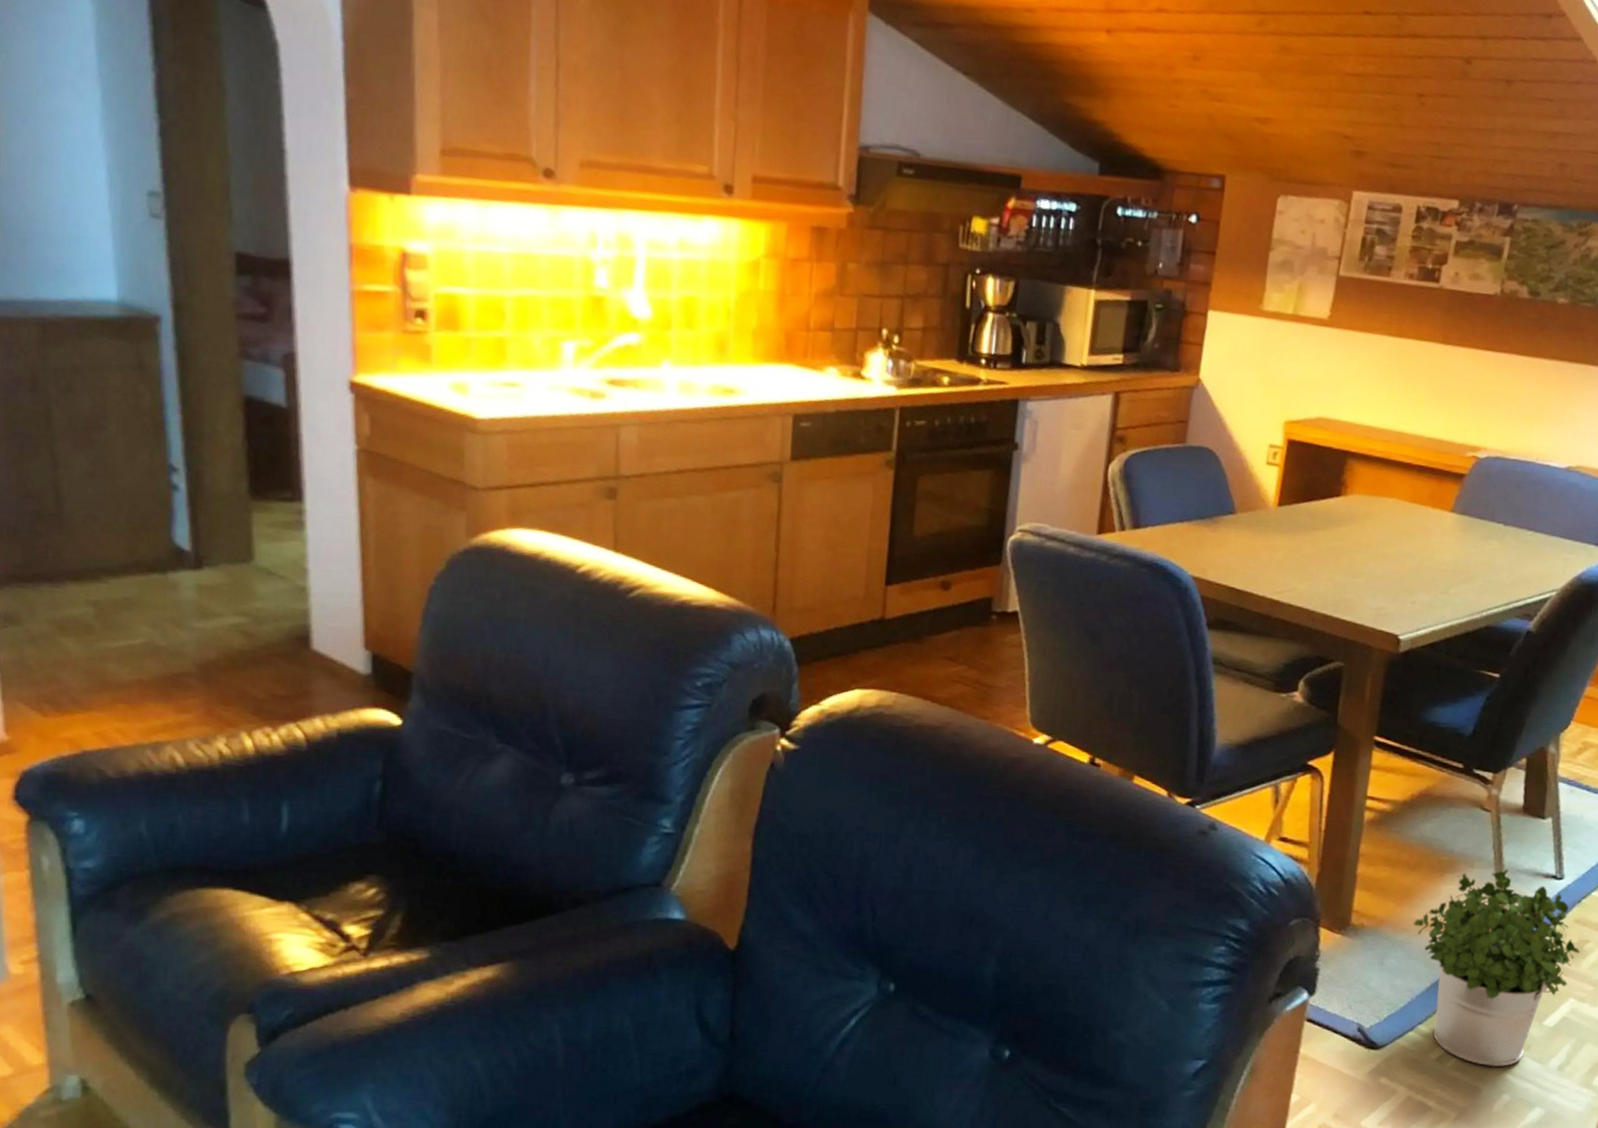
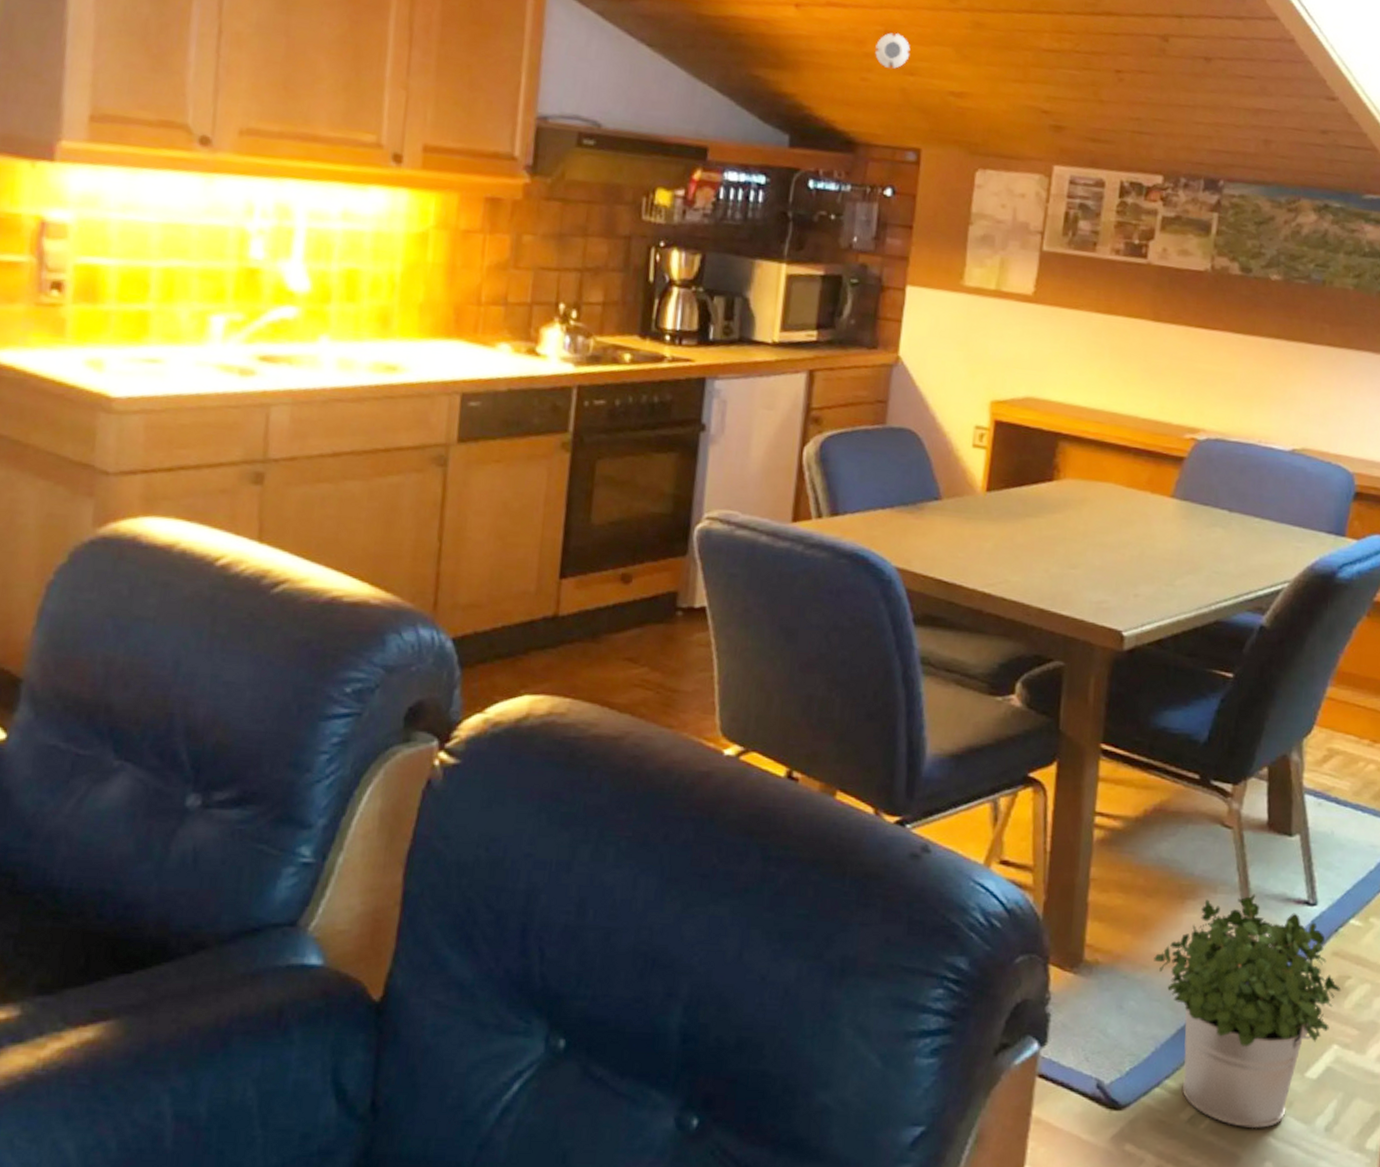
smoke detector: none [1183,58,1218,95] -> present [875,33,911,69]

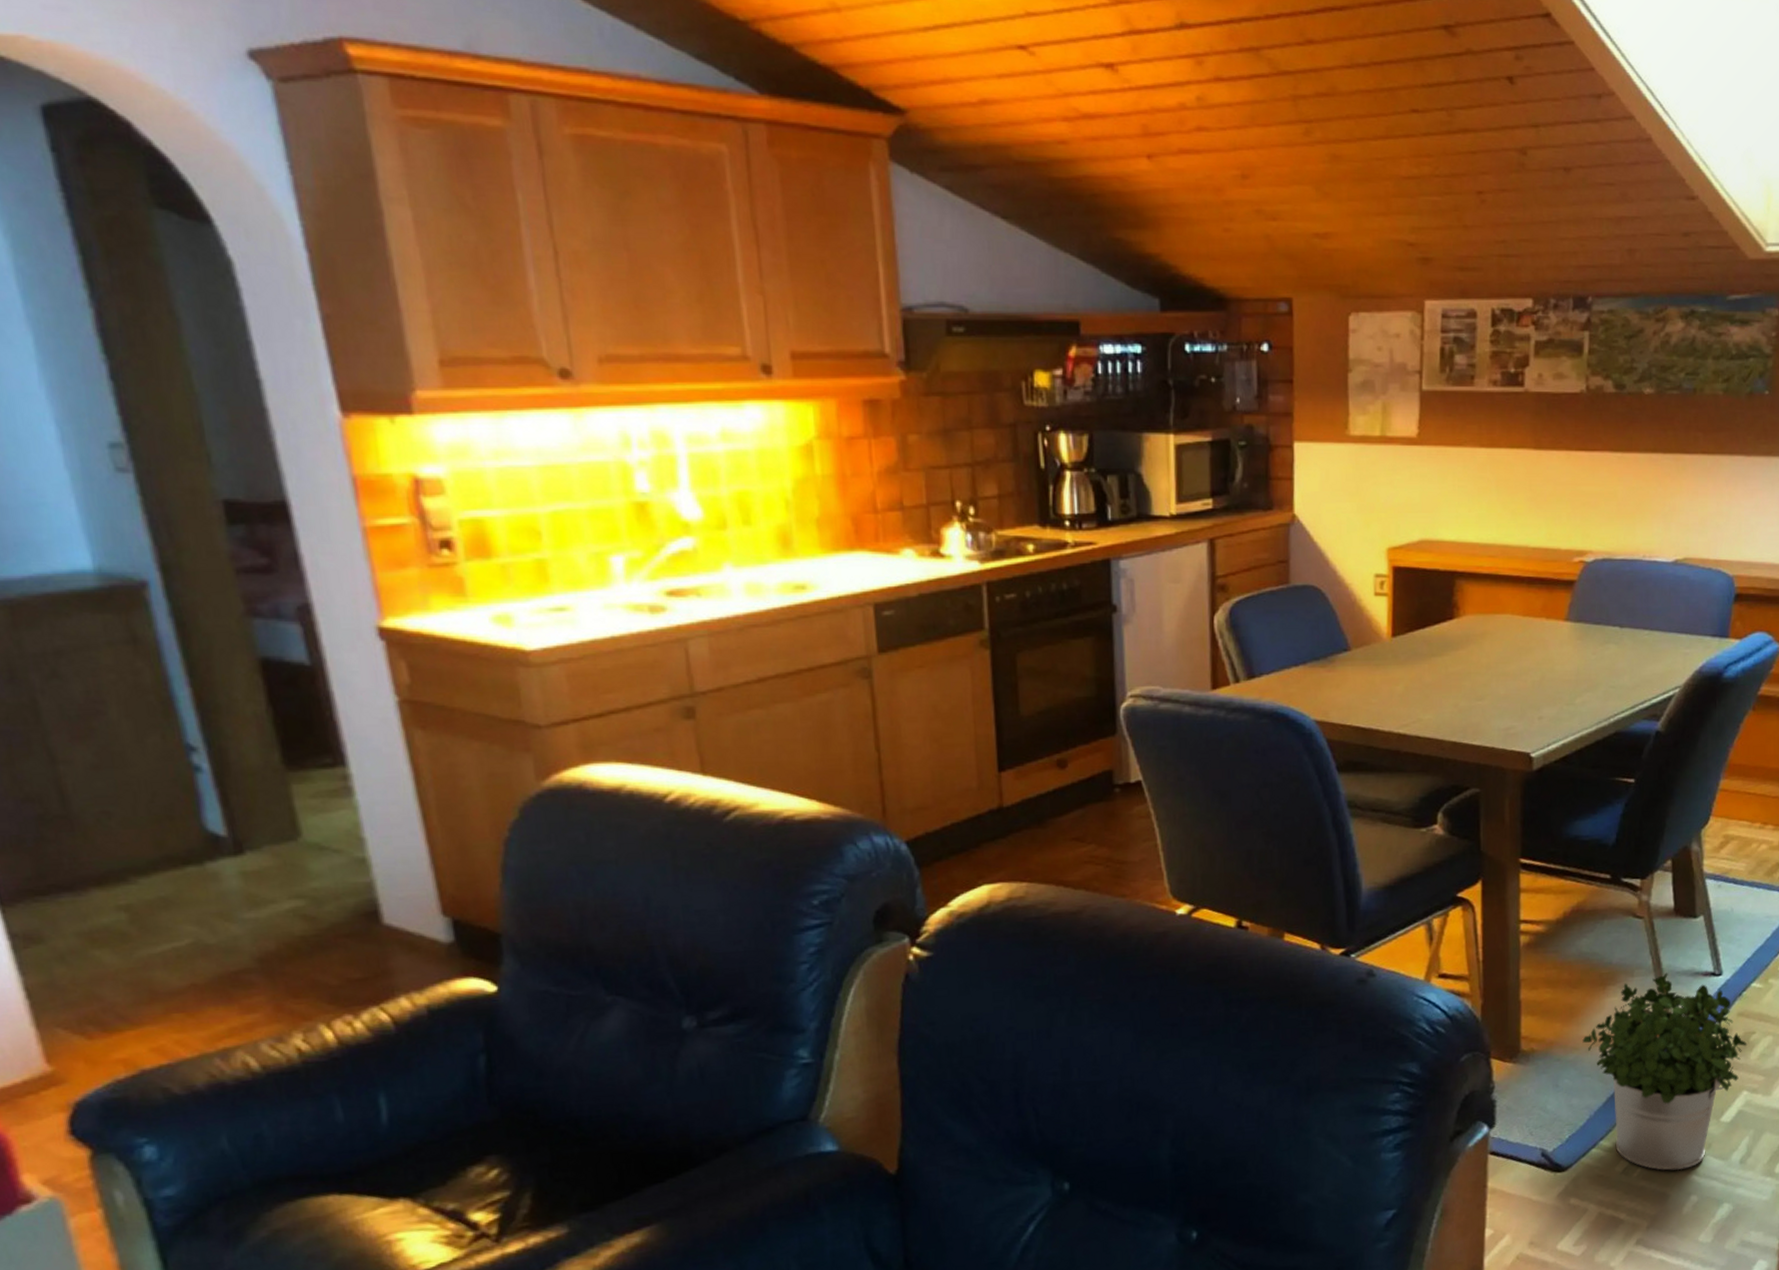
smoke detector: present [875,33,911,69] -> none [1234,176,1270,215]

